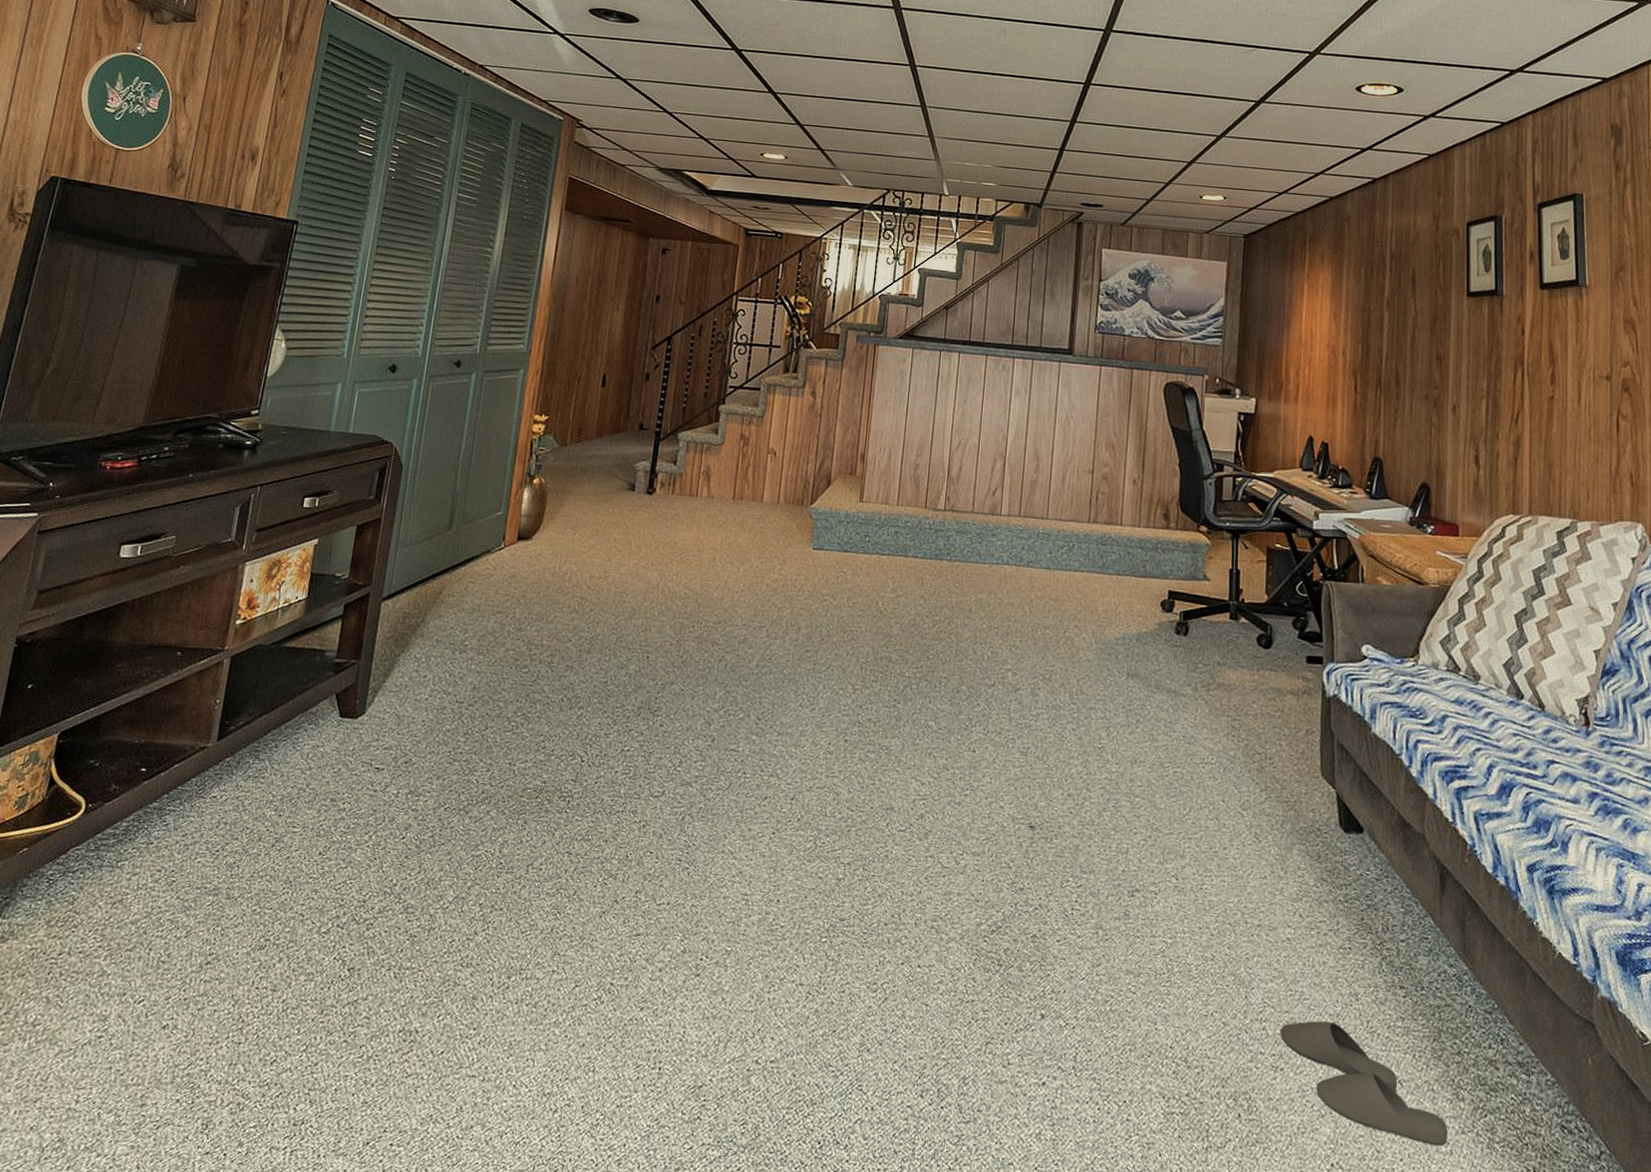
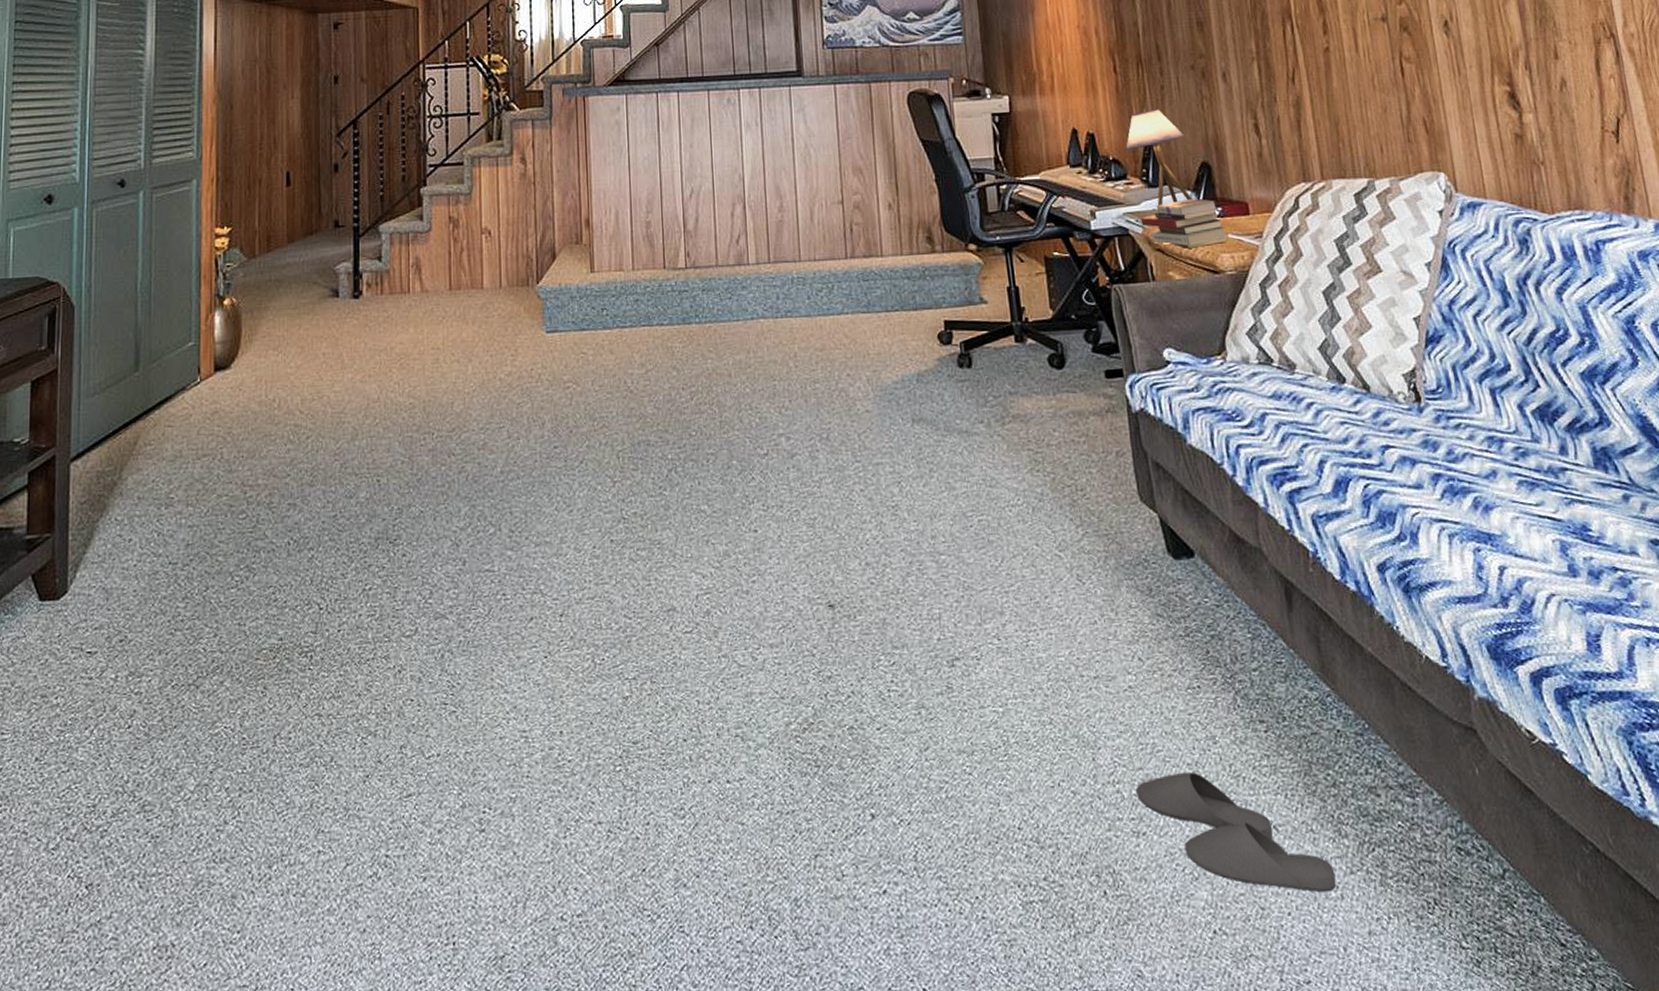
table lamp: none [1354,426,1411,517] -> present [1125,107,1193,207]
books: none [1359,514,1436,559] -> present [1140,198,1228,249]

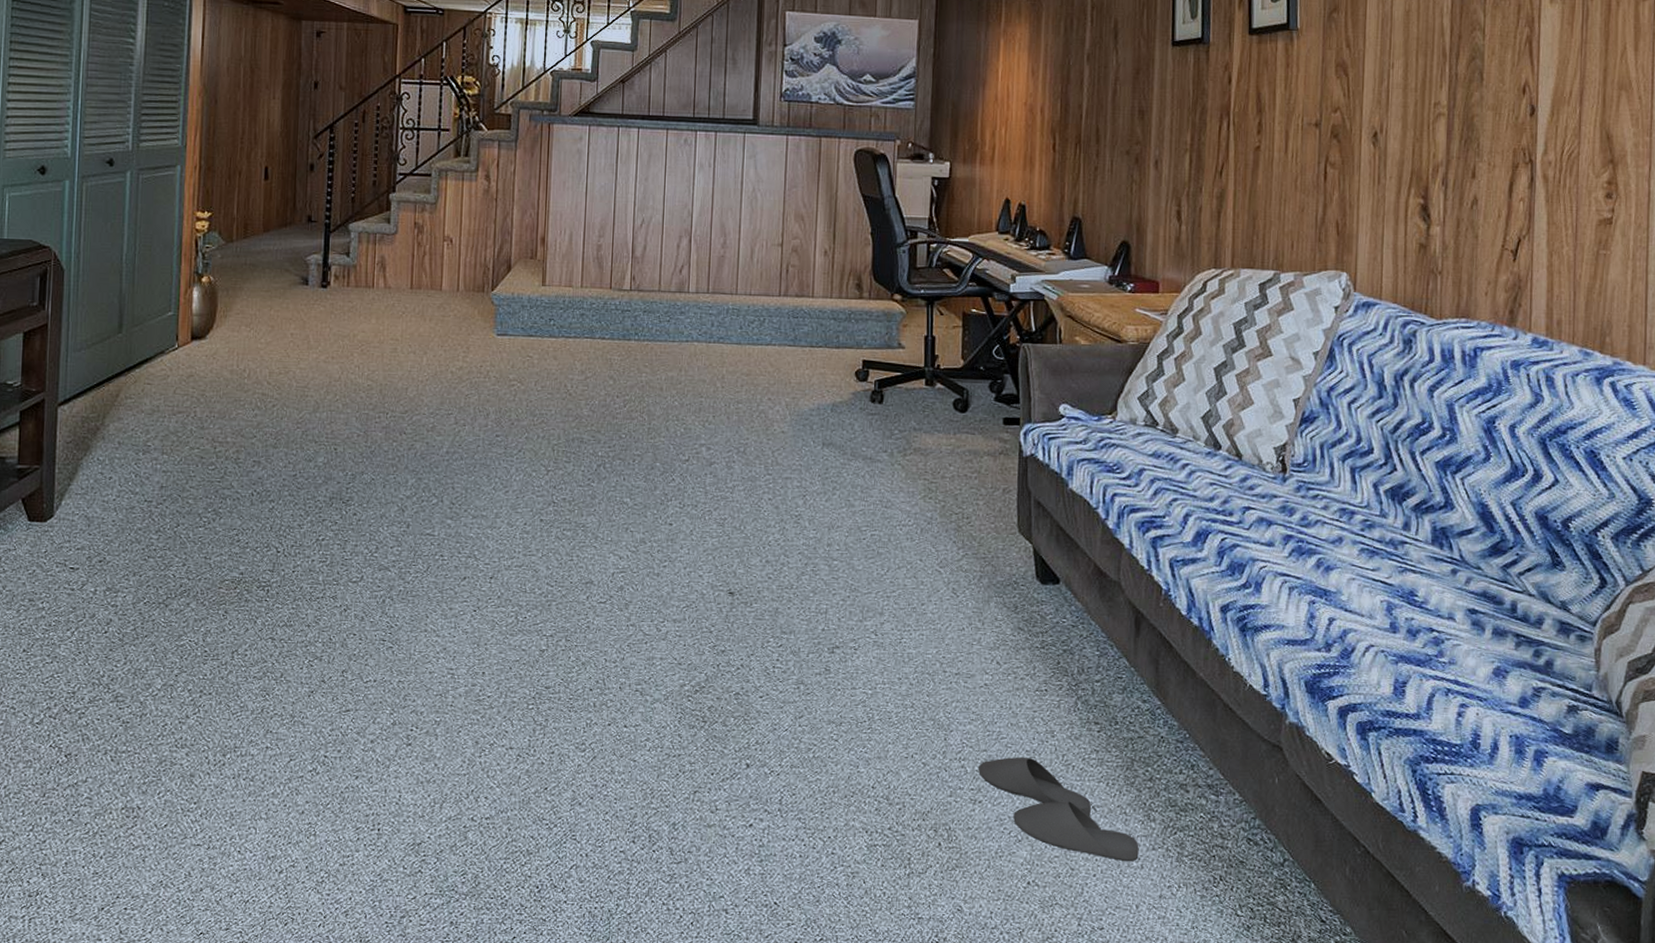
table lamp: present [1125,107,1193,207] -> none [1052,185,1111,277]
books: present [1140,198,1228,249] -> none [1057,273,1135,318]

